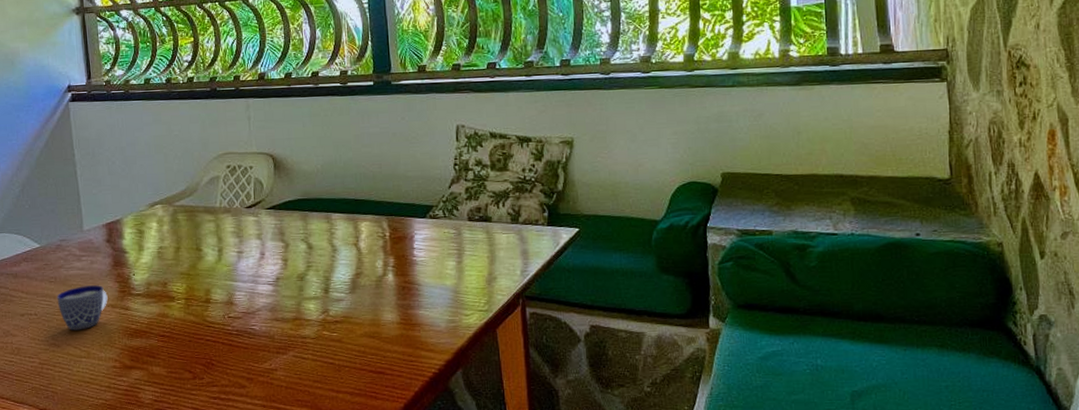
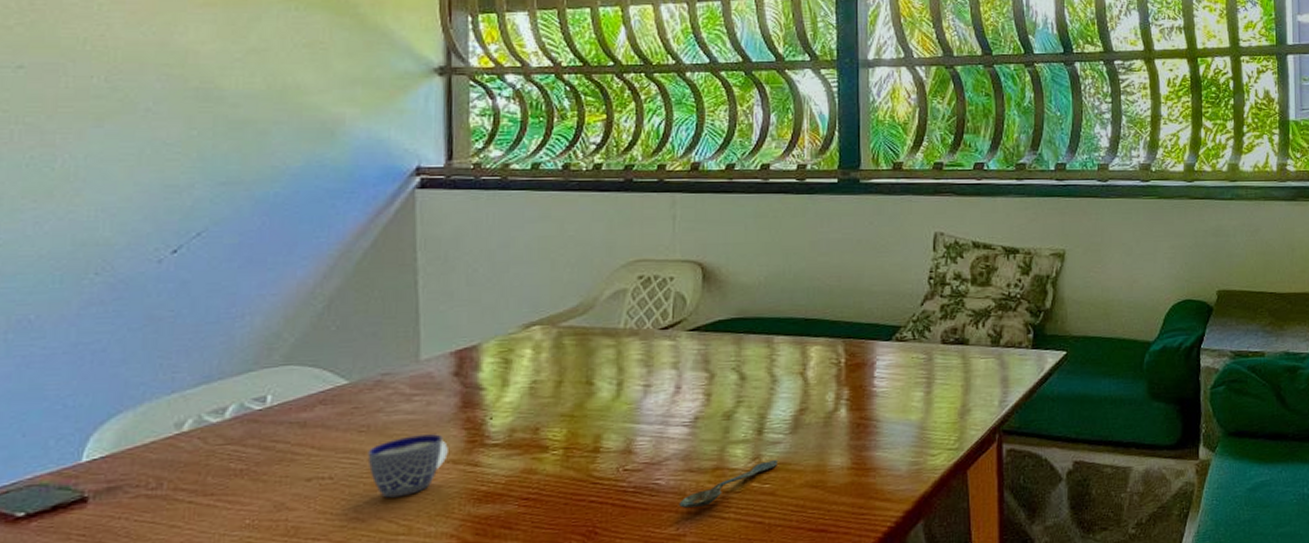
spoon: none [270,313,342,350] -> present [679,459,778,509]

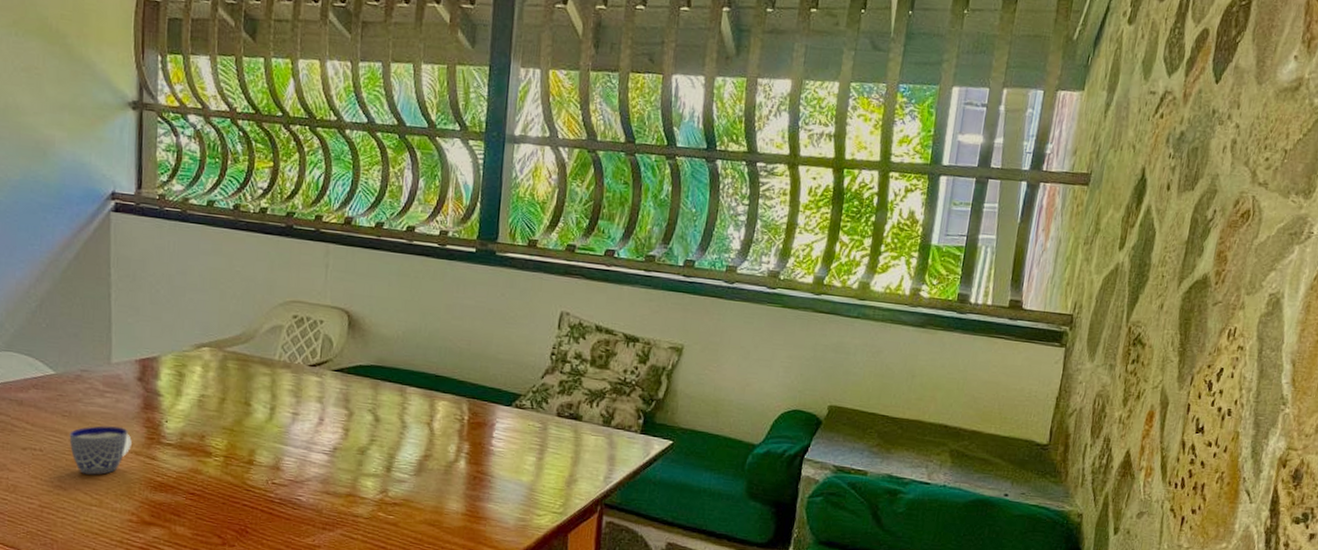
spoon: present [679,459,778,509] -> none [316,495,402,526]

